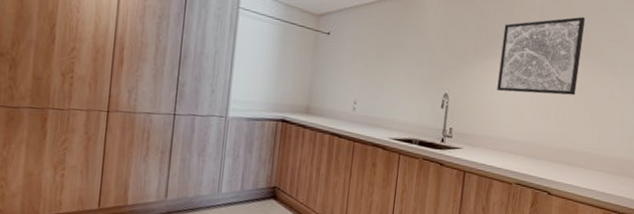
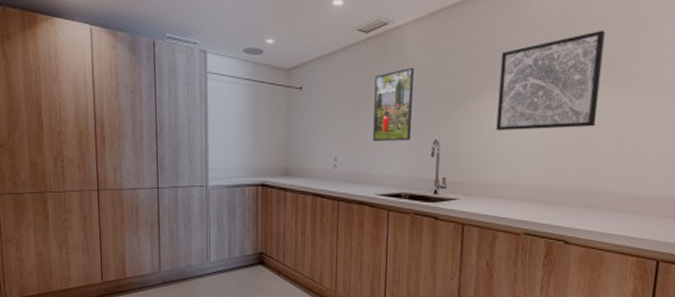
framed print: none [391,27,432,92] -> present [373,67,415,142]

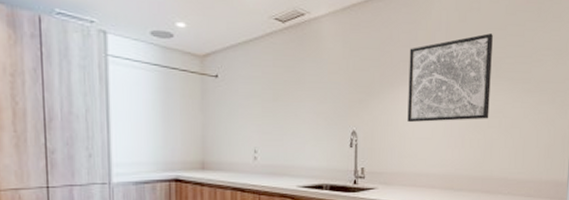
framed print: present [373,67,415,142] -> none [293,59,332,133]

